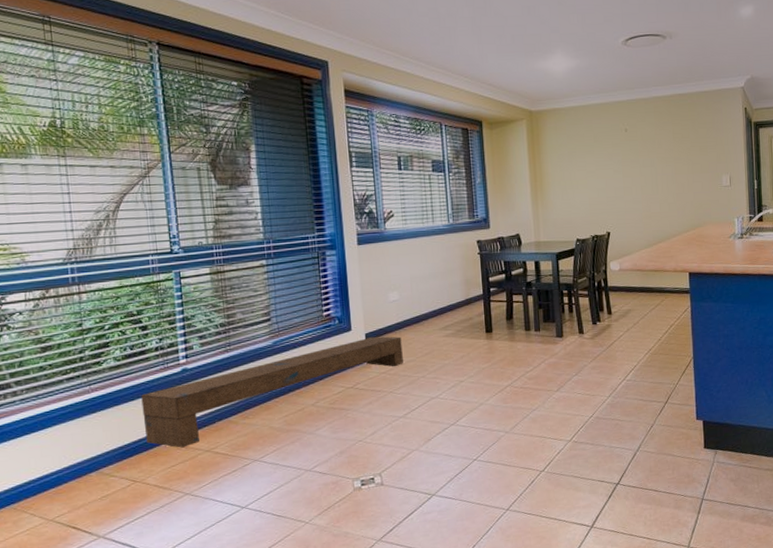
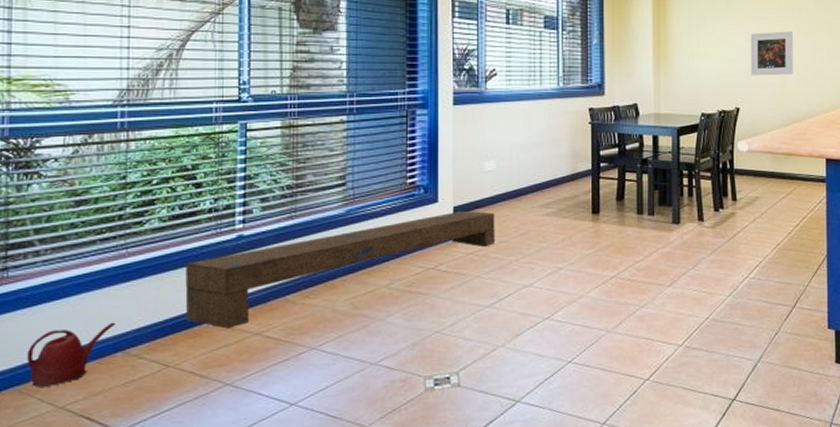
watering can: none [17,447,88,505] -> present [27,322,116,388]
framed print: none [616,160,657,203] -> present [750,31,793,76]

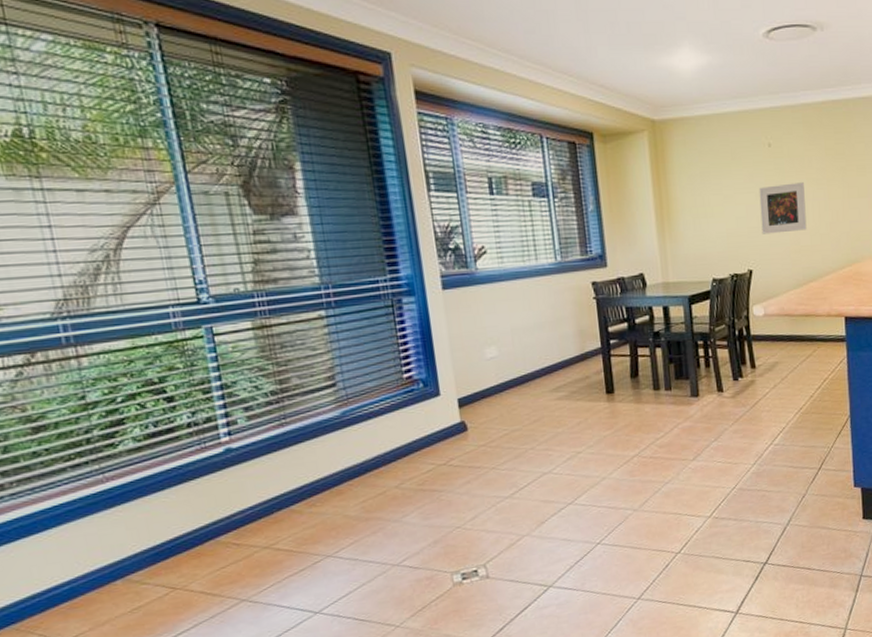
watering can: present [27,322,116,388] -> none [15,550,109,624]
bench: present [185,210,495,329] -> none [173,401,507,546]

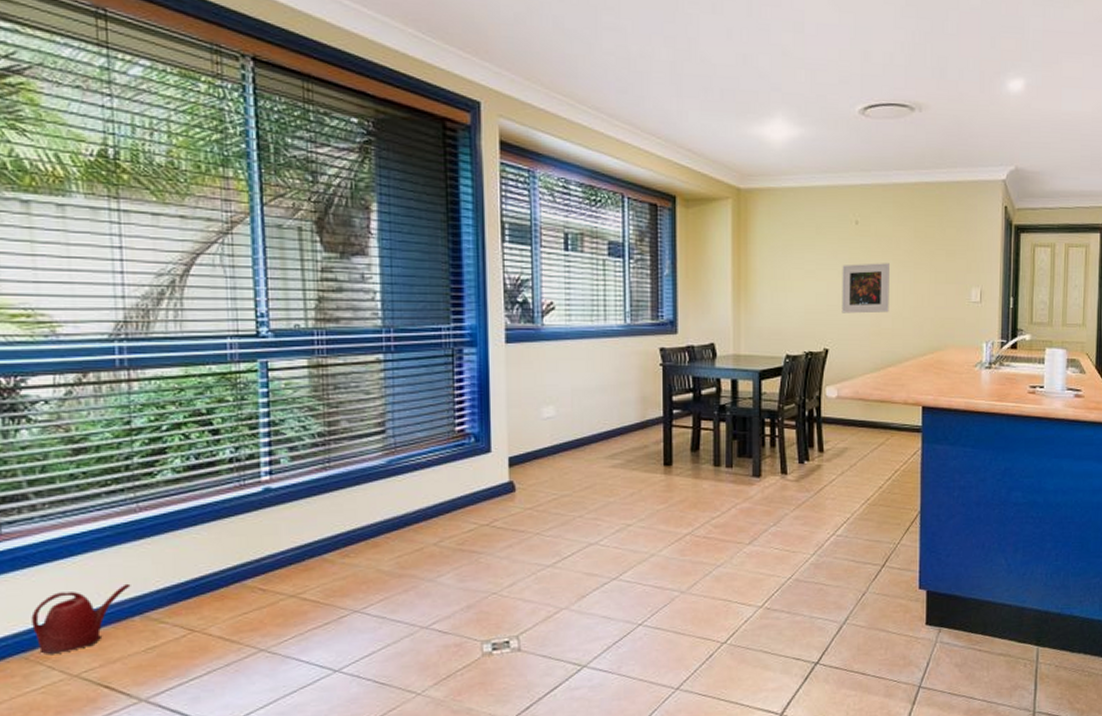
watering can: none [15,550,109,624] -> present [31,583,131,655]

